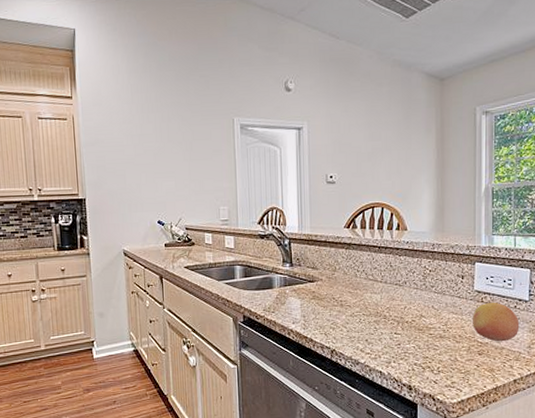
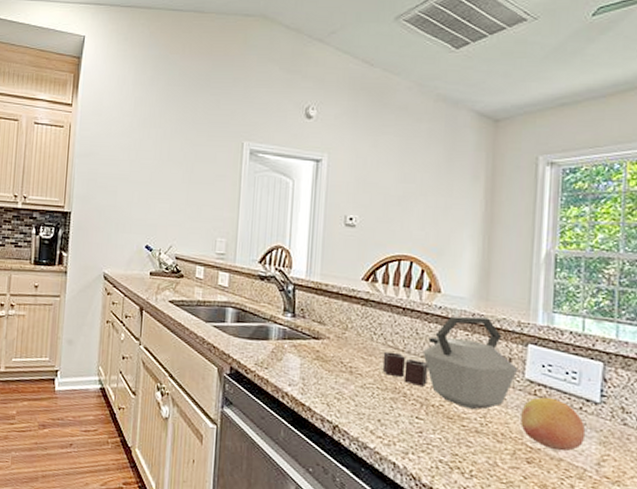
kettle: none [366,246,469,321] -> present [382,316,519,410]

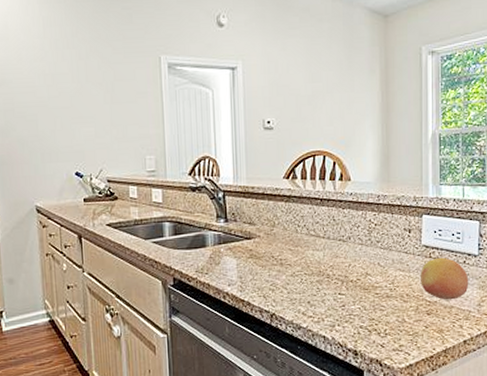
kettle: present [382,316,519,410] -> none [307,197,417,279]

